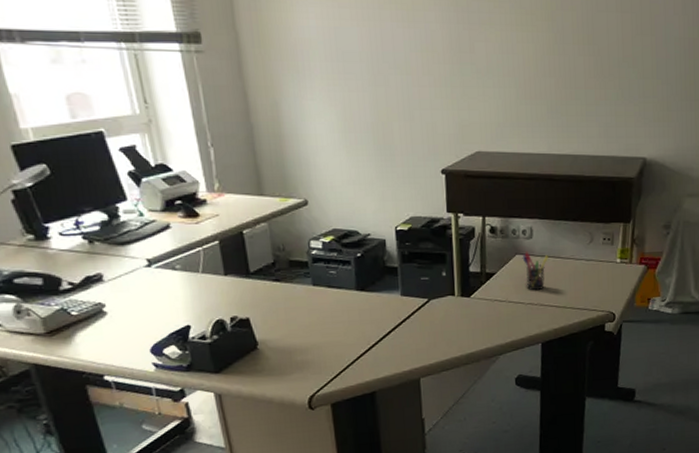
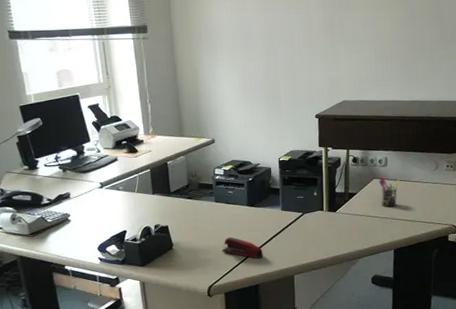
stapler: none [325,331,380,360] -> present [222,236,263,260]

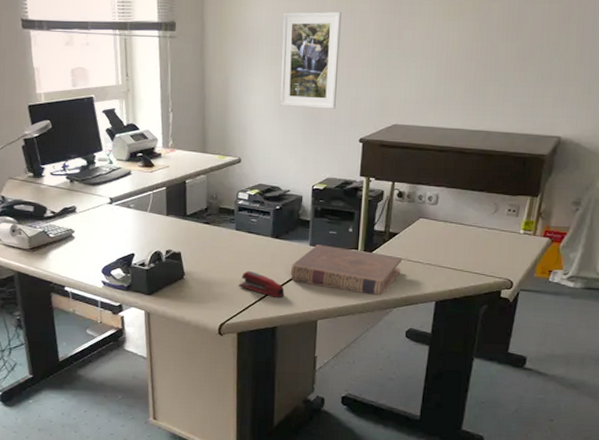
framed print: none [240,9,292,92] -> present [280,12,341,109]
book: none [266,209,362,249] -> present [290,245,403,296]
pen holder: present [378,177,401,208] -> none [425,216,452,253]

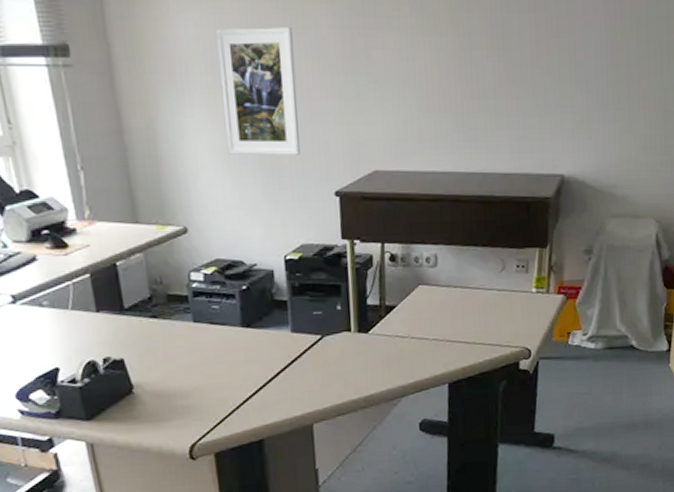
stapler: present [239,270,285,299] -> none [208,372,268,404]
book: present [290,245,403,296] -> none [271,329,405,385]

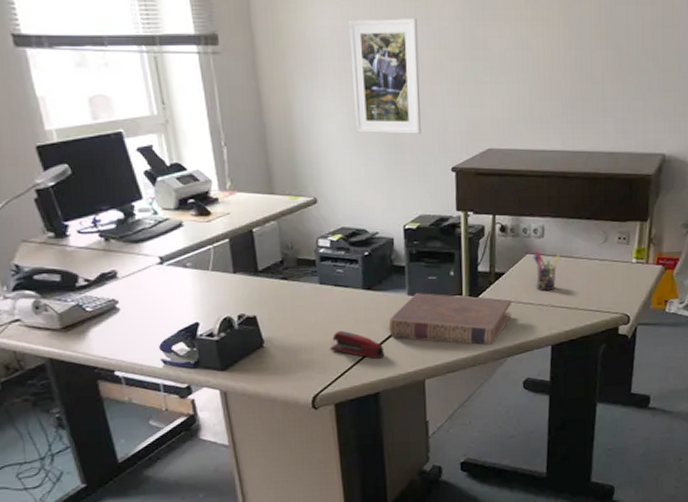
stapler: none [208,372,268,404] -> present [330,330,385,360]
book: none [271,329,405,385] -> present [388,293,512,346]
pen holder: none [426,282,456,325] -> present [533,251,561,292]

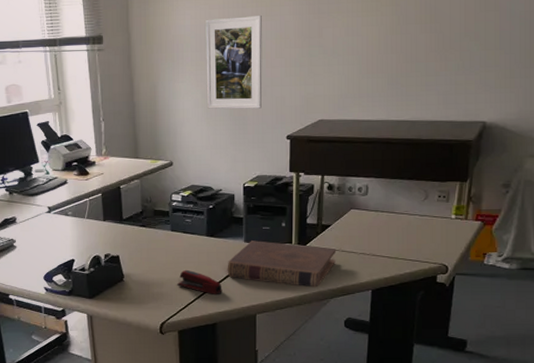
pen holder: present [533,251,561,292] -> none [357,207,383,242]

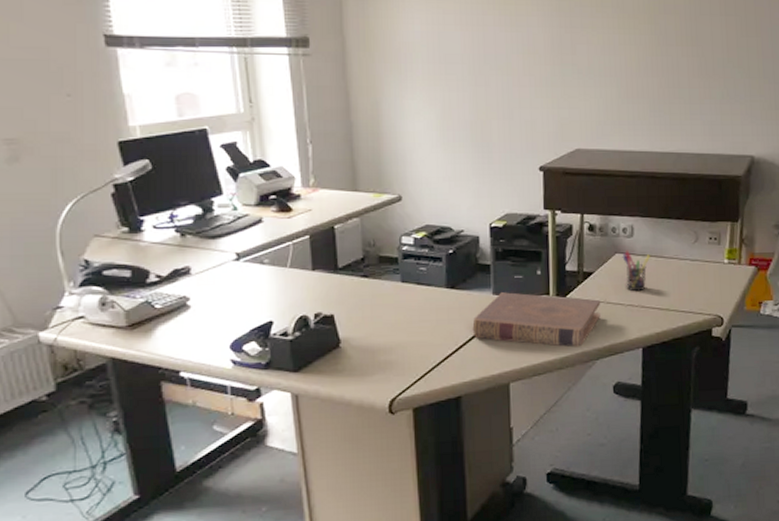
stapler: present [177,269,222,296] -> none [410,330,468,362]
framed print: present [205,16,262,109] -> none [439,25,509,134]
pen holder: none [357,207,383,242] -> present [622,251,651,292]

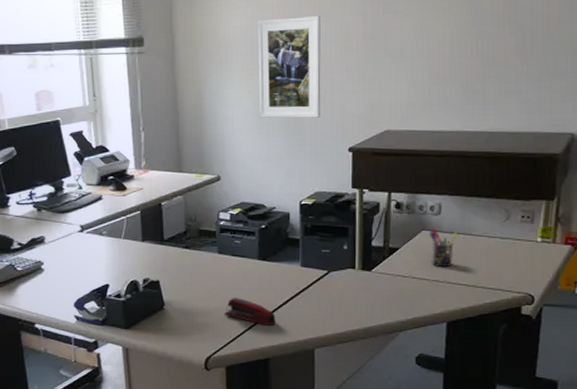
stapler: none [410,330,468,362] -> present [225,297,276,327]
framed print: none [439,25,509,134] -> present [257,16,321,118]
book: present [472,292,601,347] -> none [281,265,406,319]

